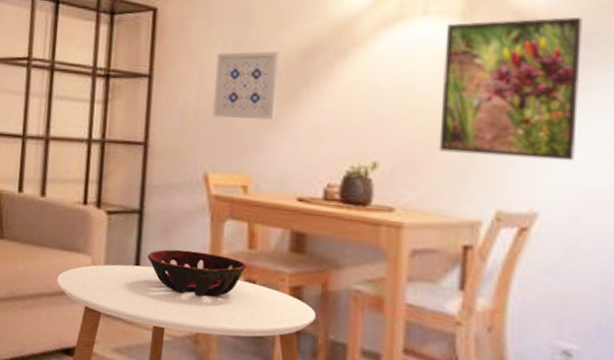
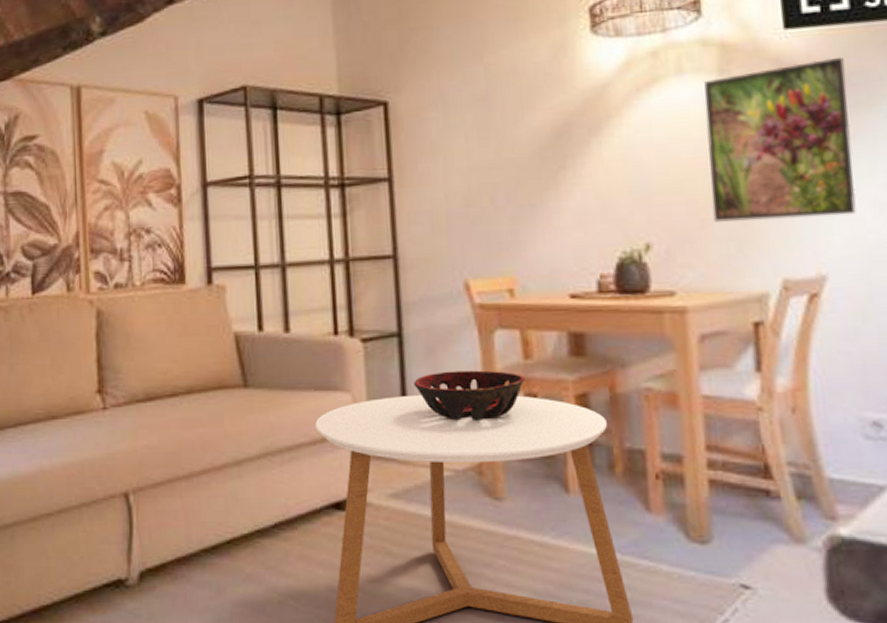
wall art: present [213,51,281,120] -> none [461,134,534,217]

